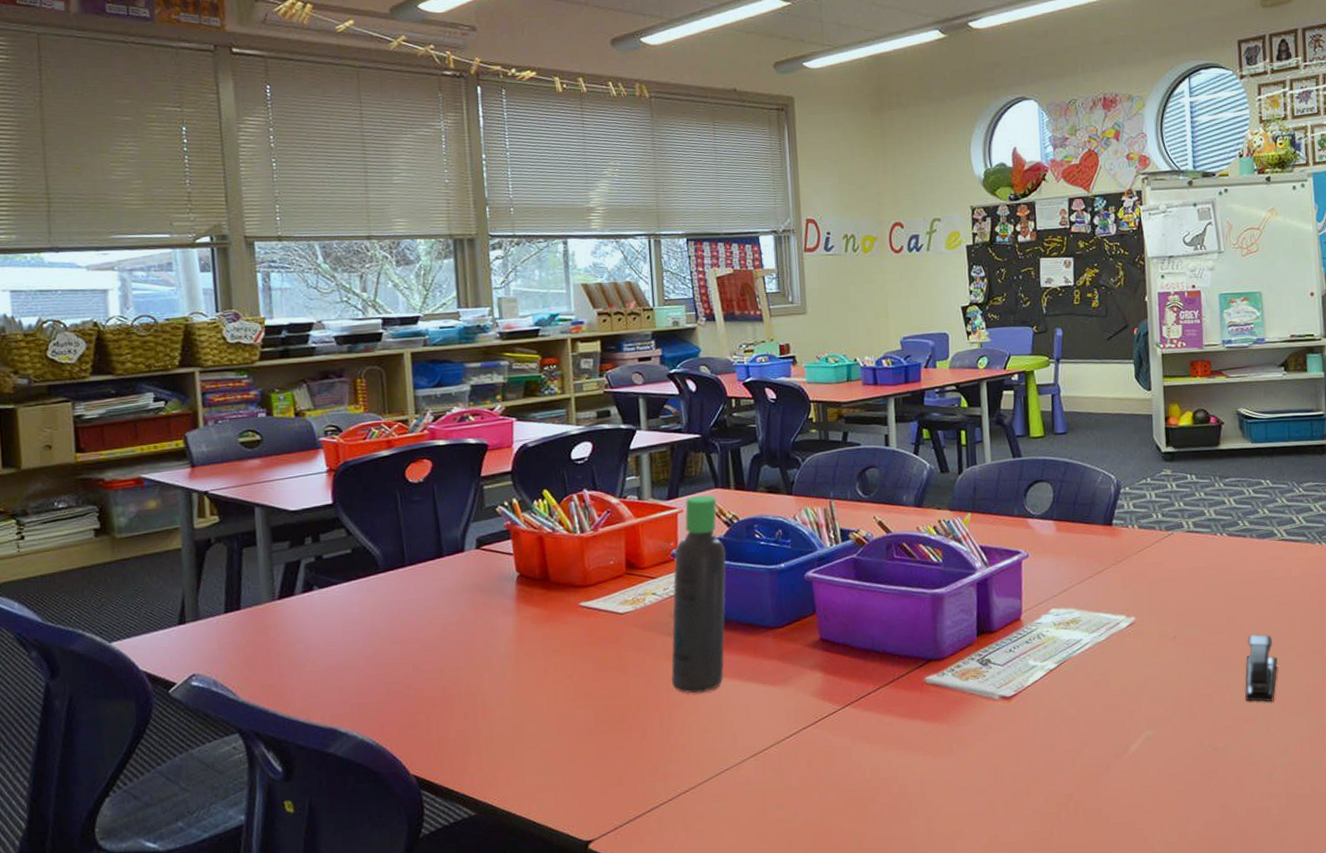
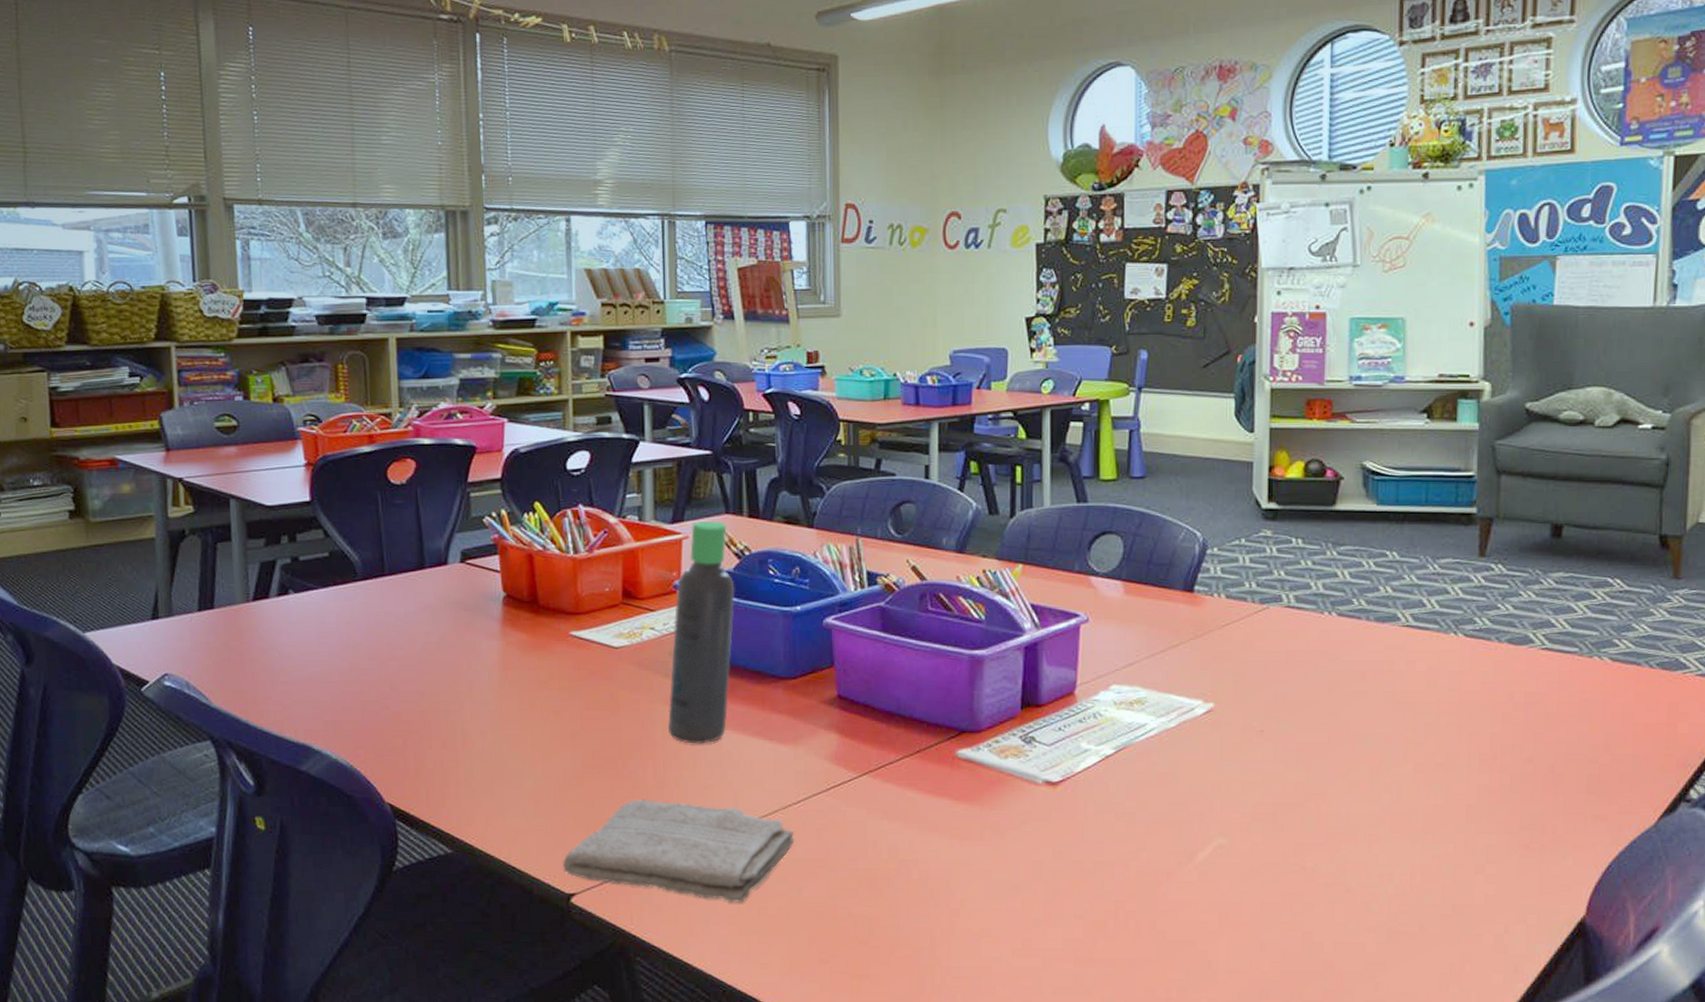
washcloth: none [580,747,789,833] -> present [563,799,795,903]
stapler: present [1245,634,1278,702] -> none [1345,737,1389,820]

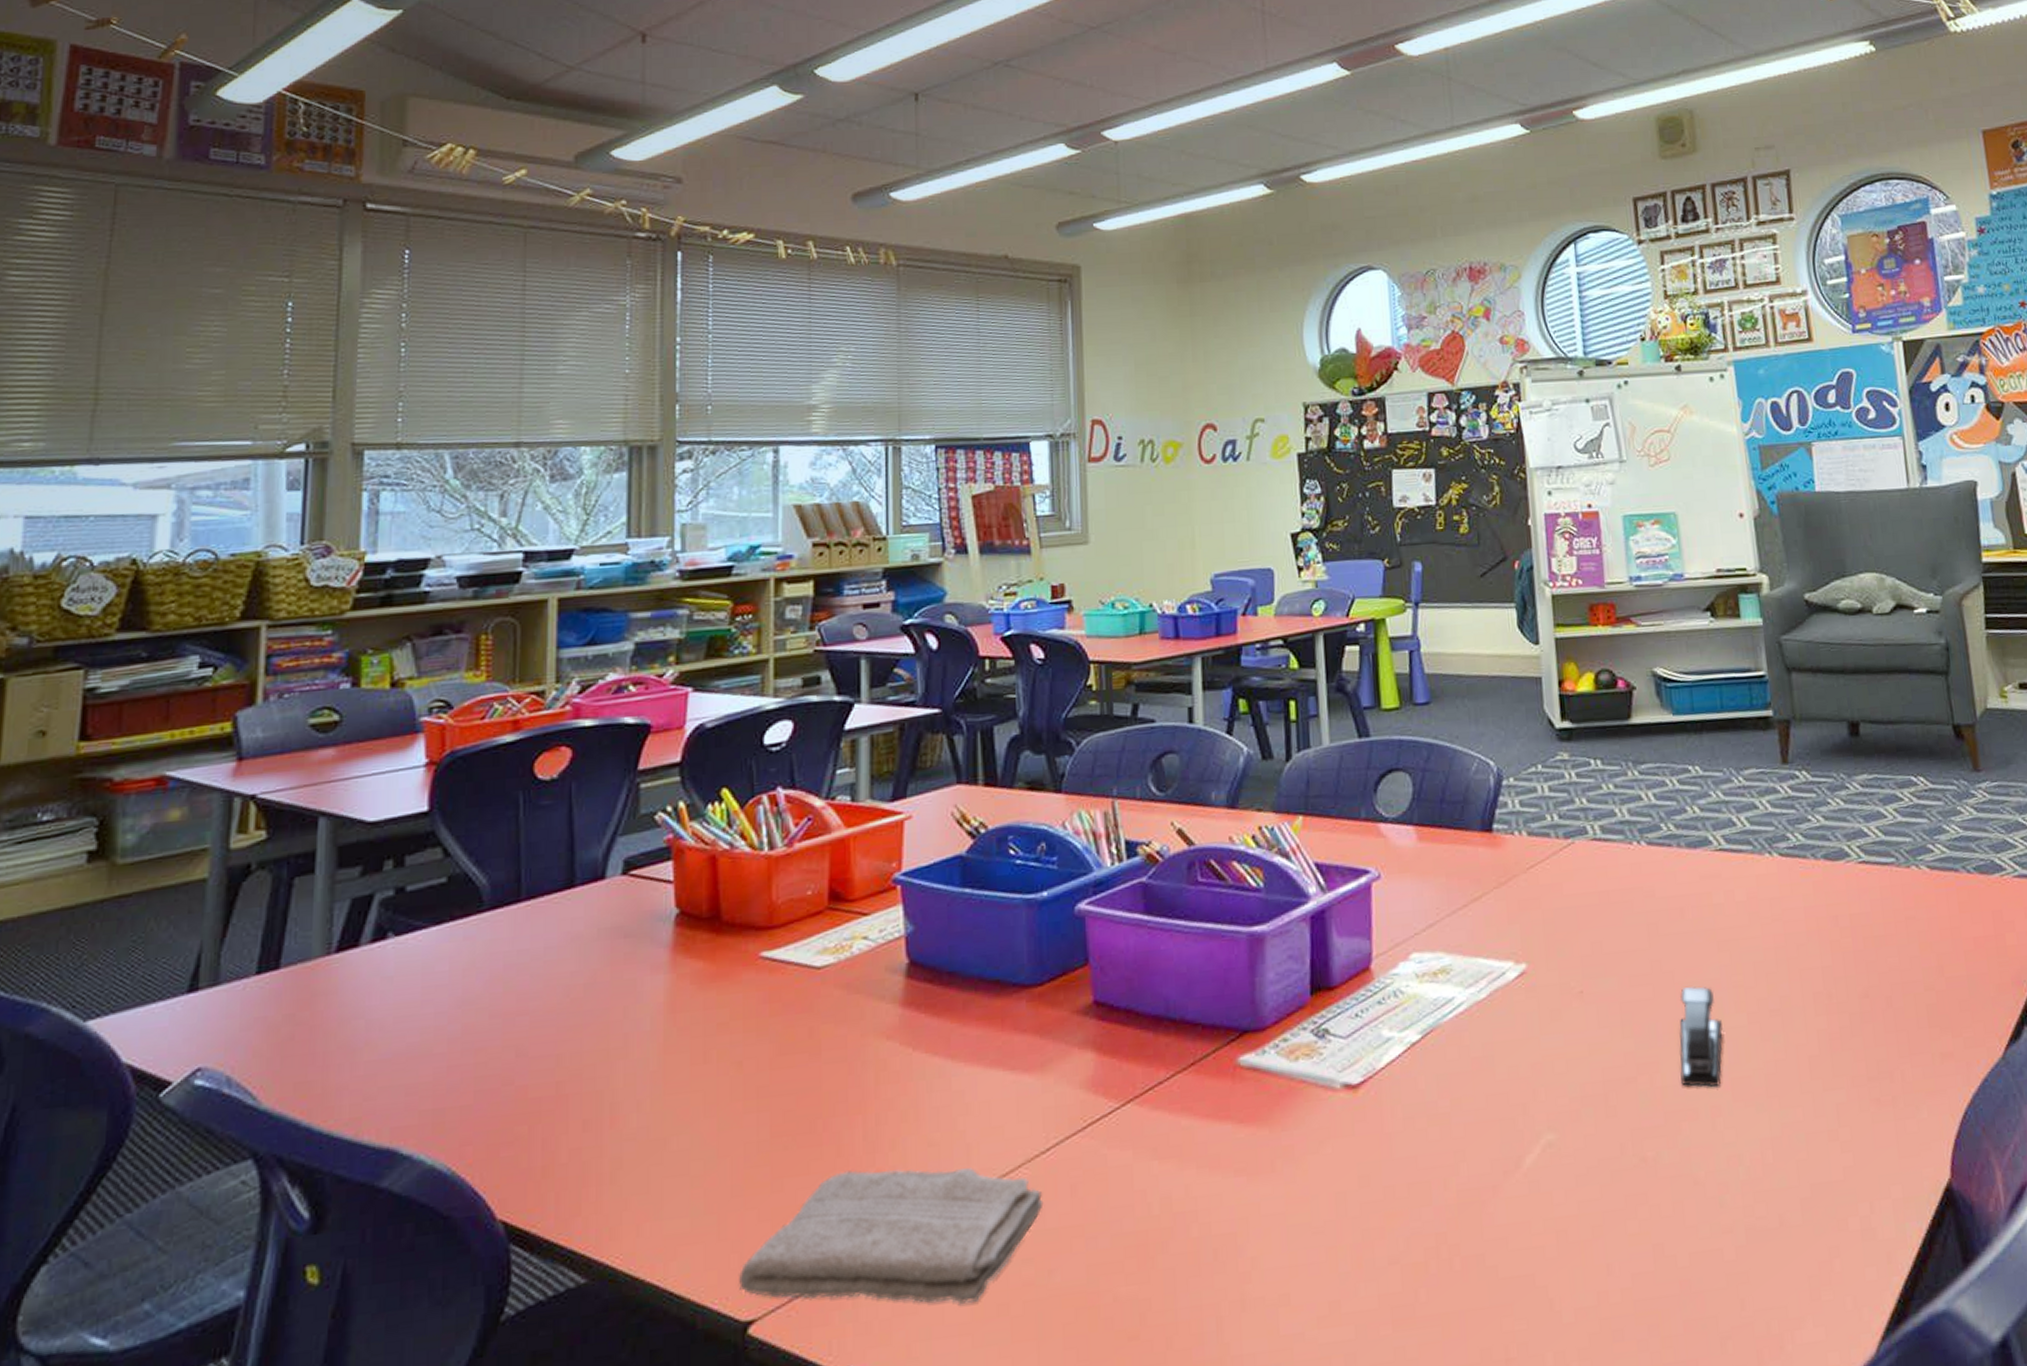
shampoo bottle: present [667,520,735,744] -> none [882,793,968,1087]
stapler: none [1345,737,1389,820] -> present [1679,986,1723,1087]

